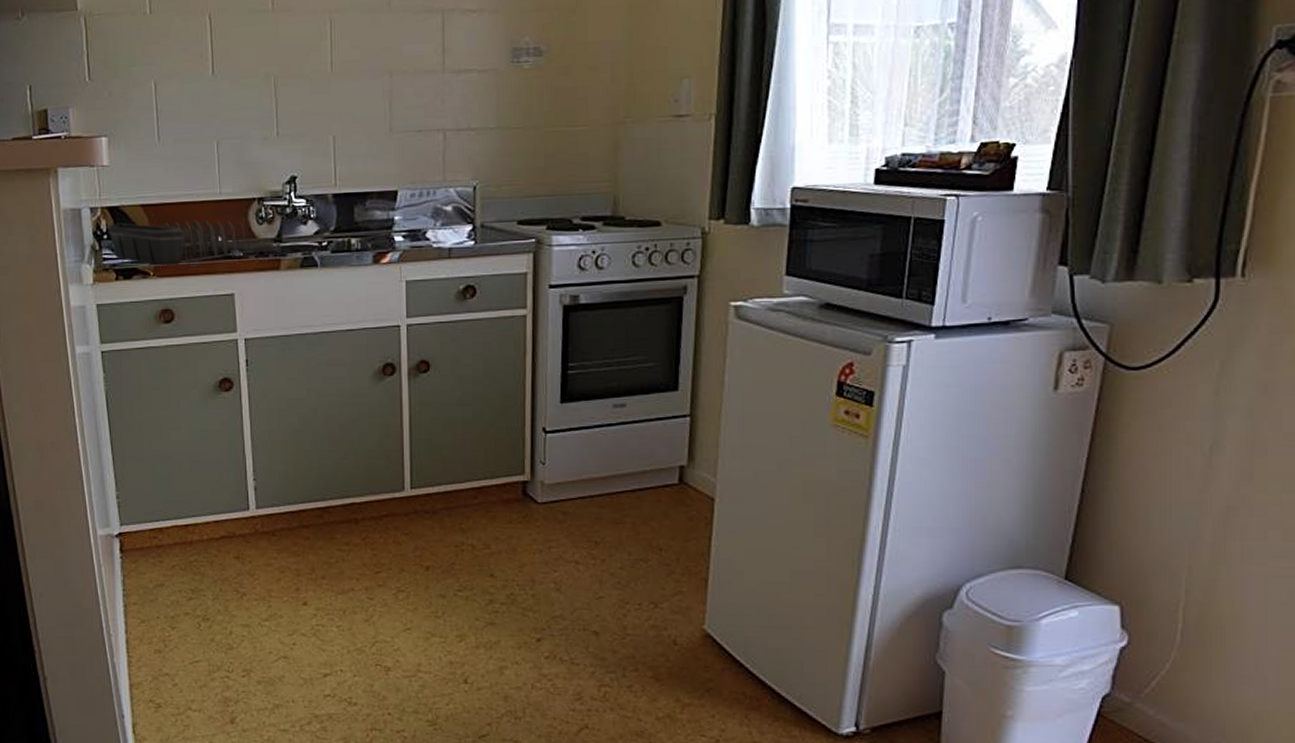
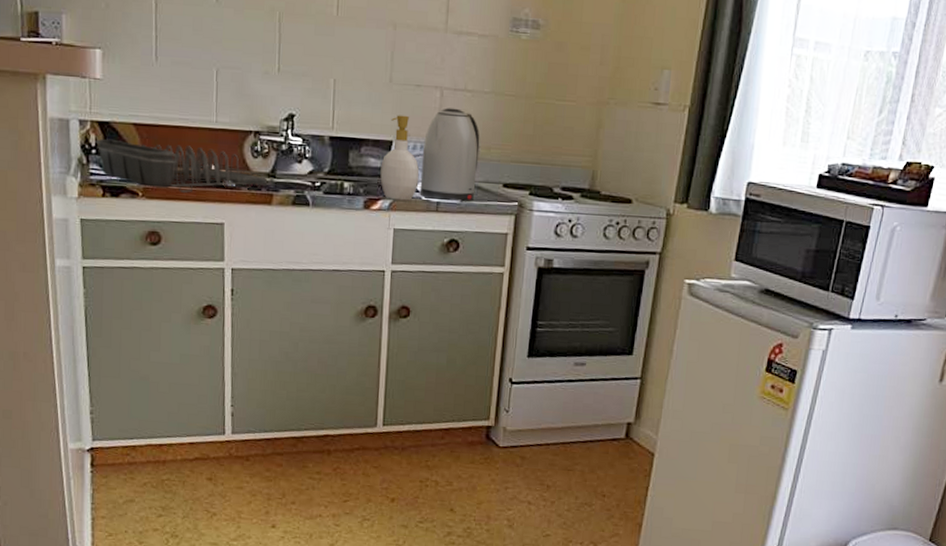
soap bottle: none [387,163,428,252] -> present [380,115,420,202]
kettle: none [429,149,489,246] -> present [419,108,480,202]

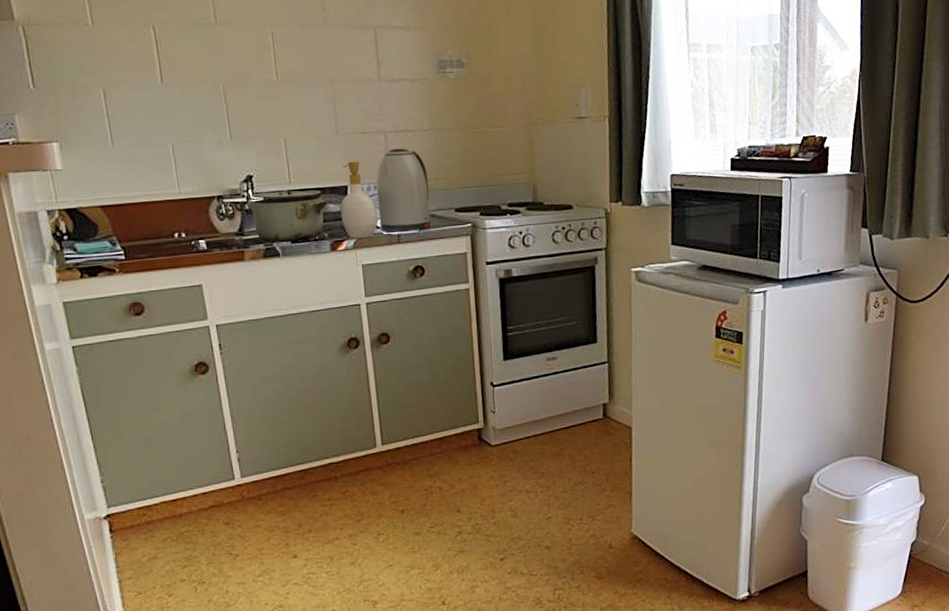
dish rack: present [95,139,267,194] -> none [66,218,236,264]
saucepan: none [283,134,369,193] -> present [246,190,328,242]

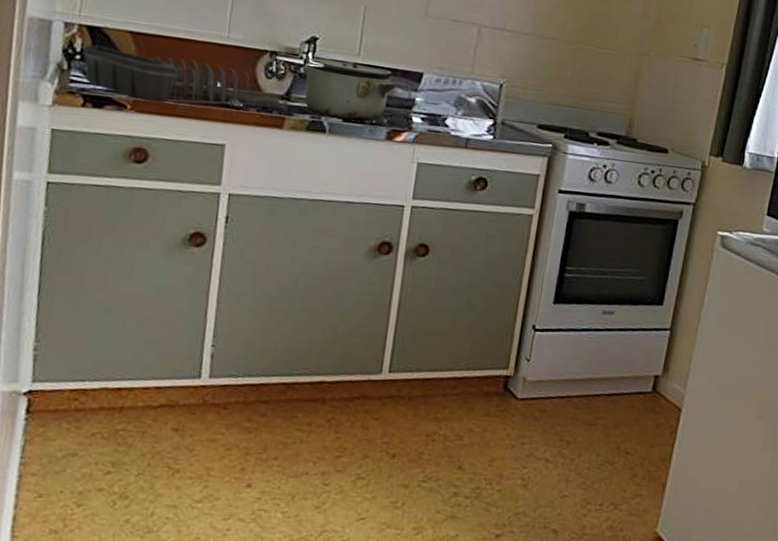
dish rack: none [66,218,236,264] -> present [81,44,280,113]
soap bottle: present [340,161,378,240] -> none [406,47,450,136]
kettle: present [376,148,431,233] -> none [448,45,517,141]

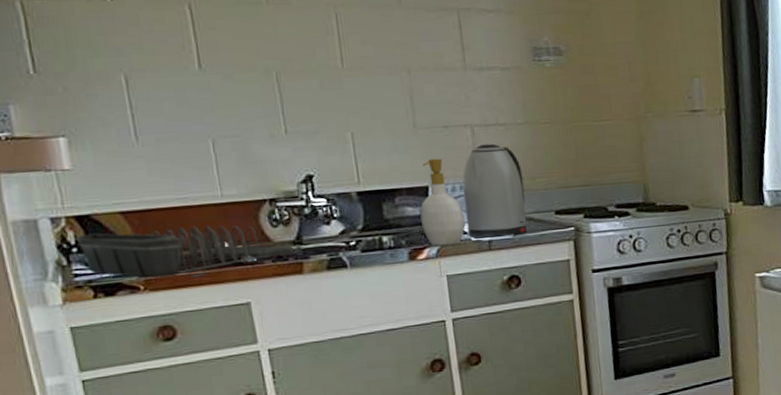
saucepan: present [302,58,396,122] -> none [305,191,405,251]
soap bottle: none [406,47,450,136] -> present [420,158,465,247]
kettle: none [448,45,517,141] -> present [462,143,528,239]

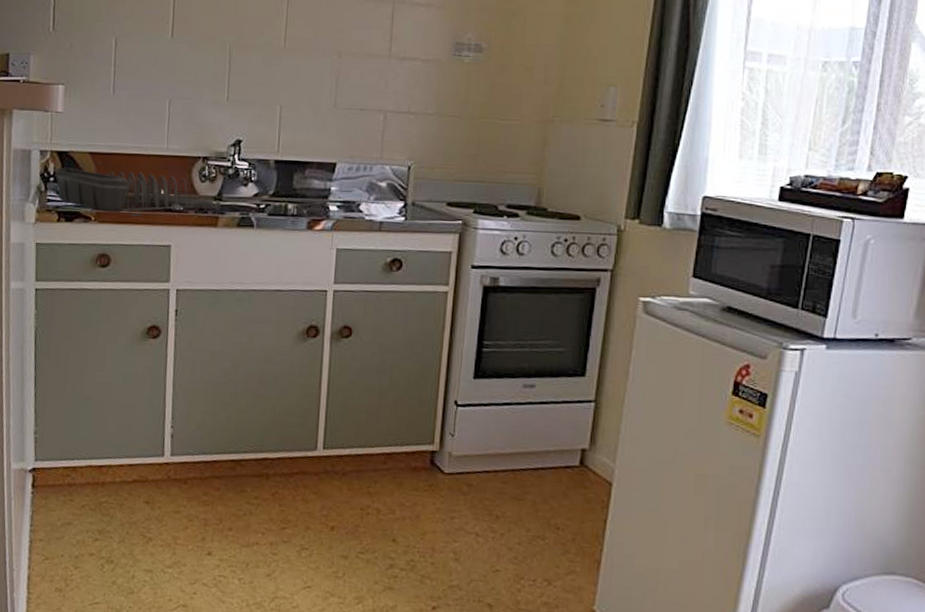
soap bottle: present [420,158,465,247] -> none [323,138,363,222]
kettle: present [462,143,528,239] -> none [362,130,423,222]

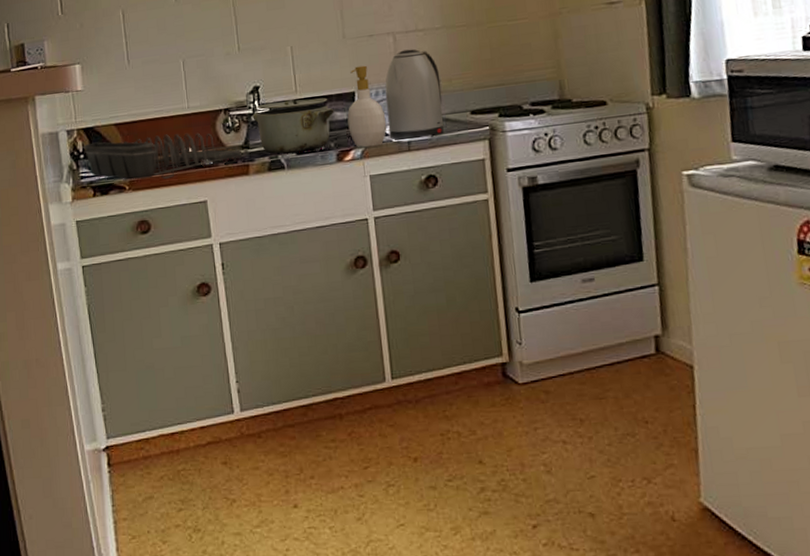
saucepan: none [230,159,313,214] -> present [252,98,334,154]
soap bottle: none [323,138,363,222] -> present [347,65,387,149]
kettle: none [362,130,423,222] -> present [385,49,444,140]

